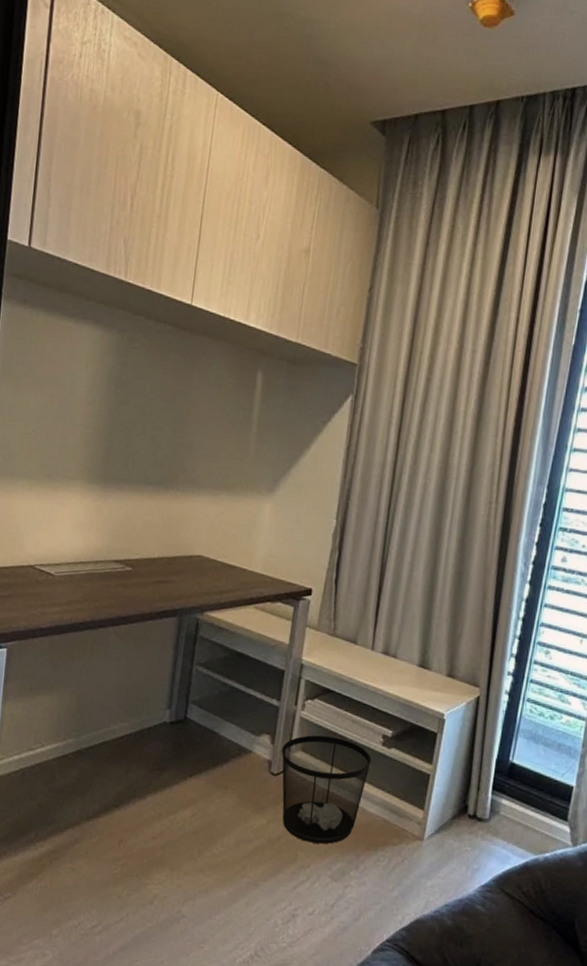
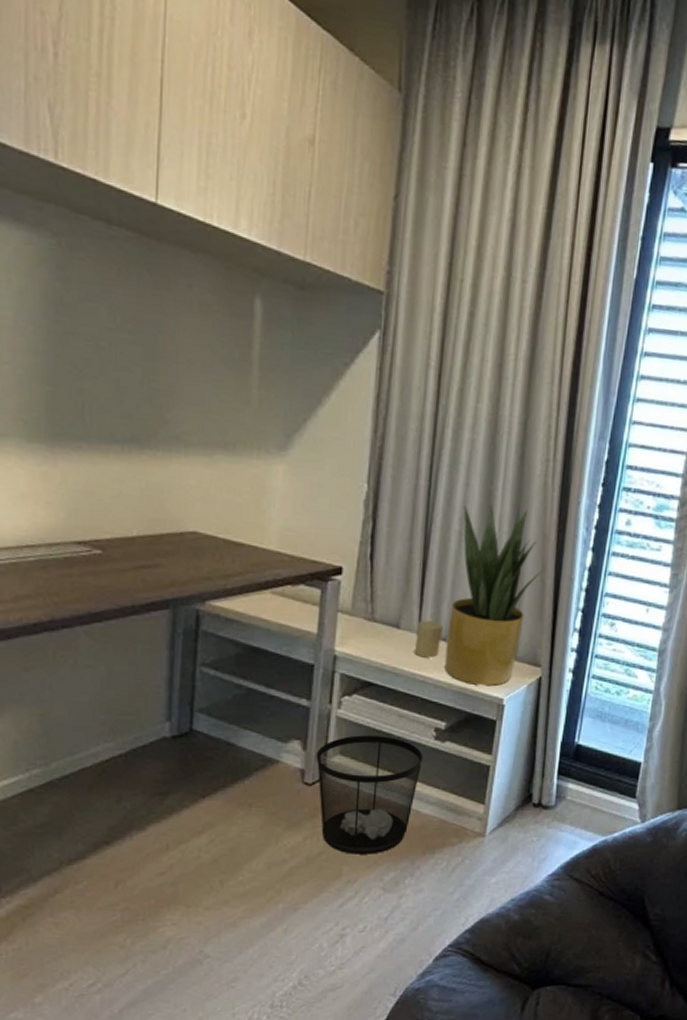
candle: none [367,638,394,672] -> present [414,621,443,658]
planter: none [393,539,486,701] -> present [444,504,546,686]

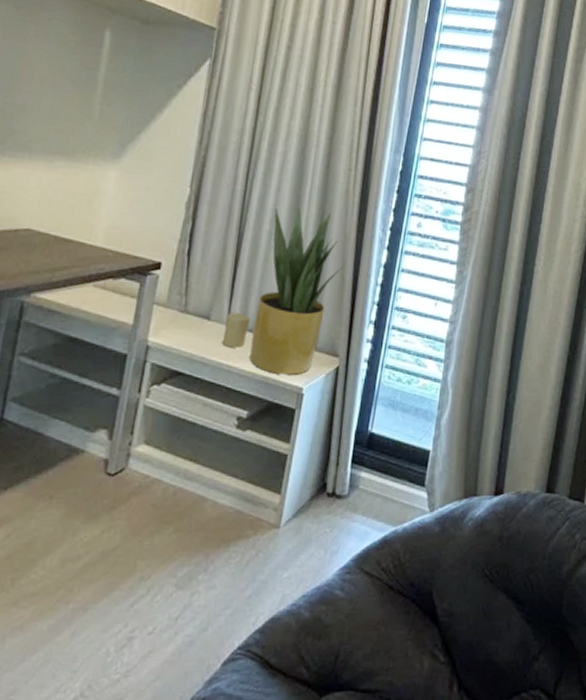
waste bin: present [316,735,423,854] -> none [119,424,225,549]

